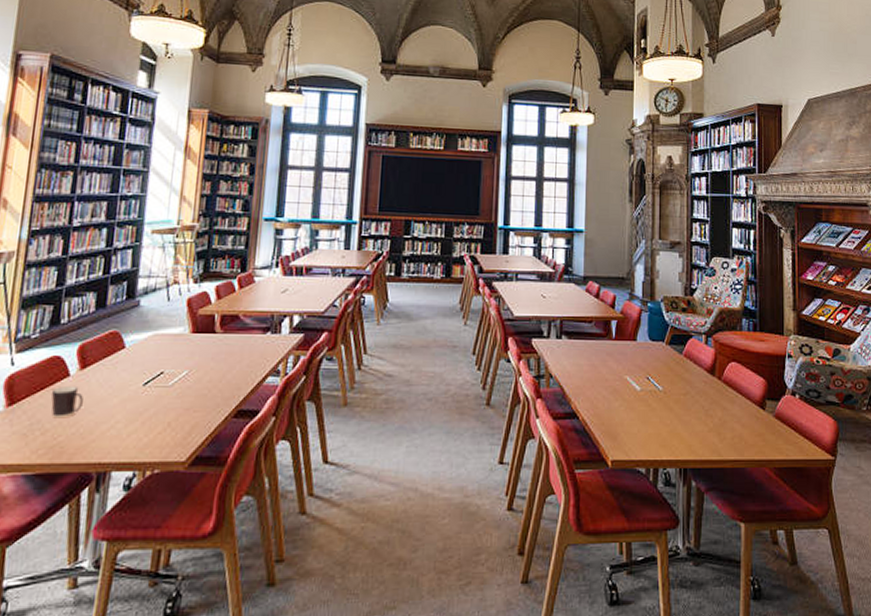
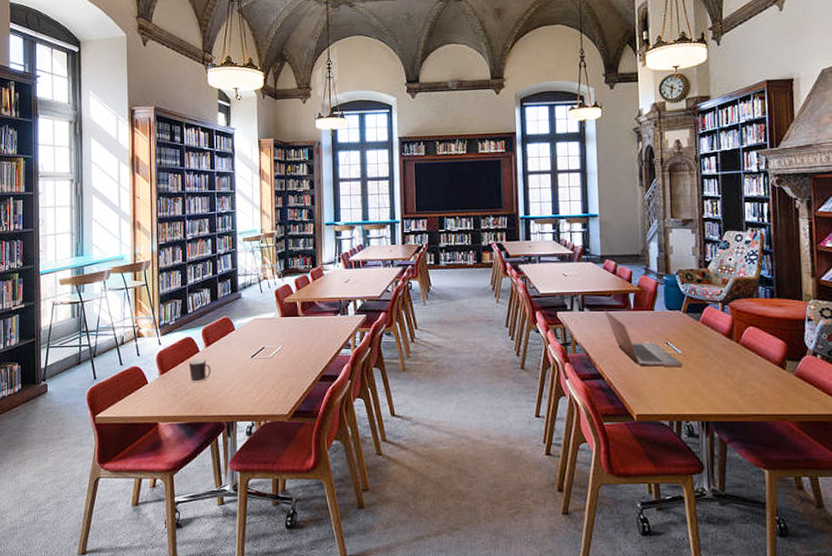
laptop: none [584,338,664,405] -> present [605,310,683,367]

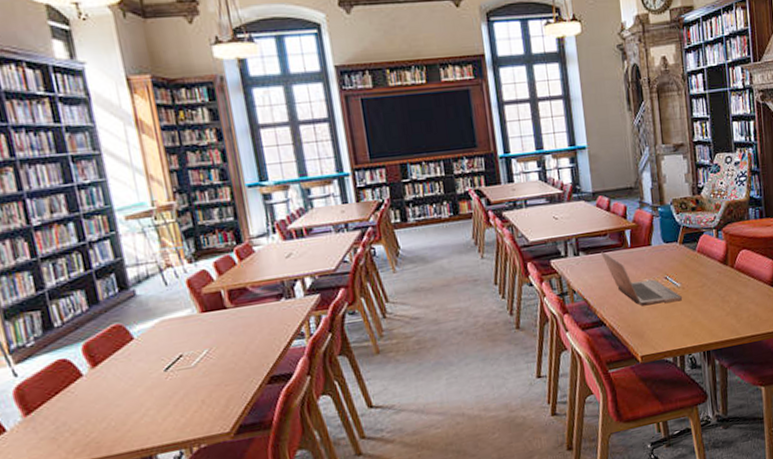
mug: present [188,359,211,383] -> none [67,384,106,418]

